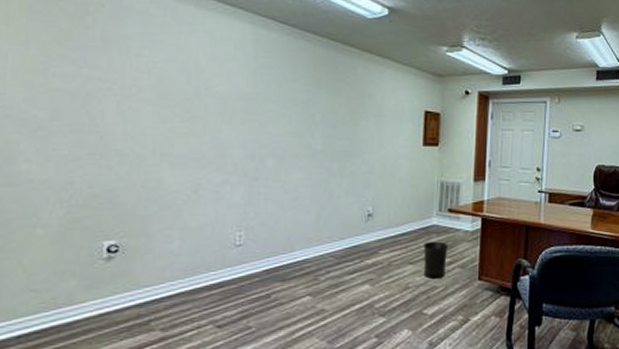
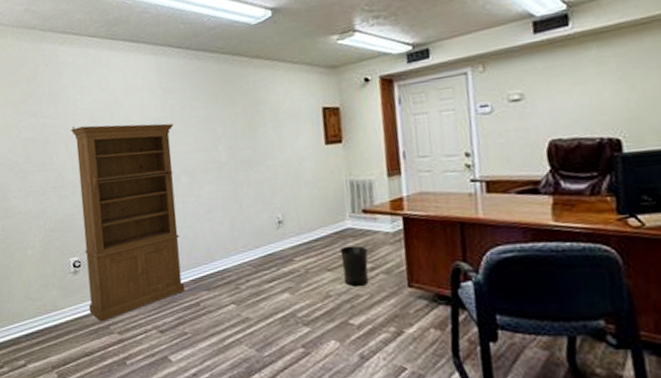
bookcase: none [122,85,266,317] -> present [70,123,185,322]

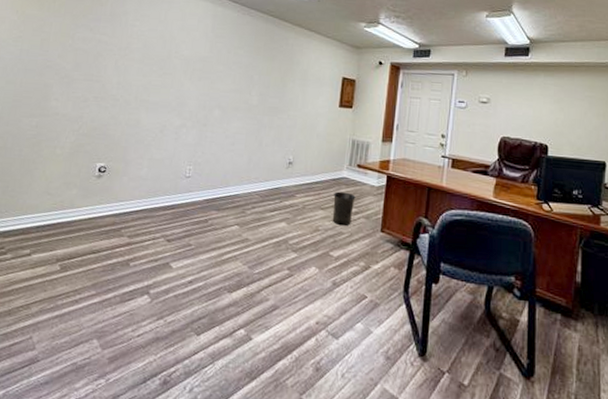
bookcase: present [70,123,185,322] -> none [104,48,218,225]

